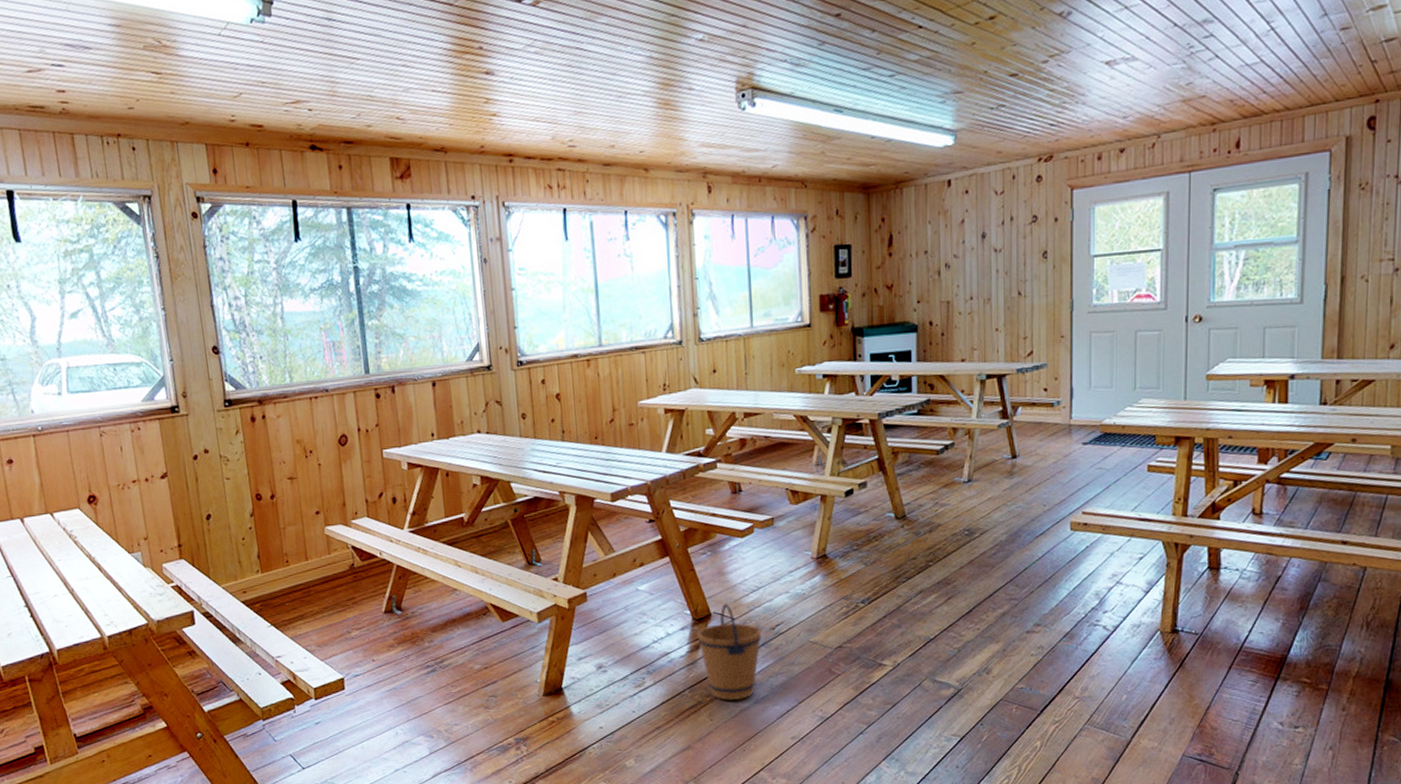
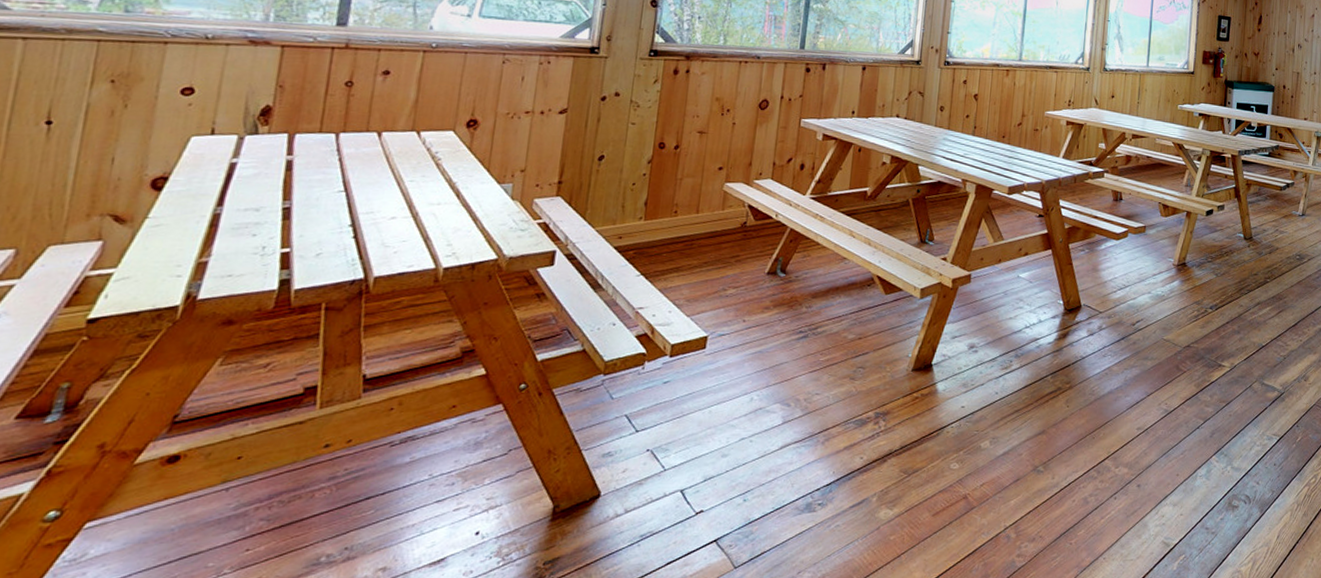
bucket: present [696,603,762,700] -> none [1066,297,1123,388]

